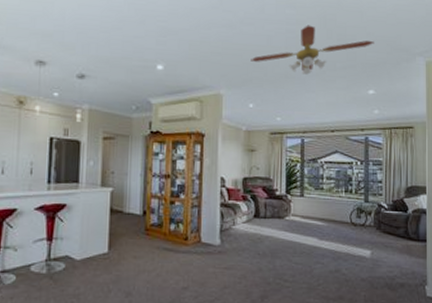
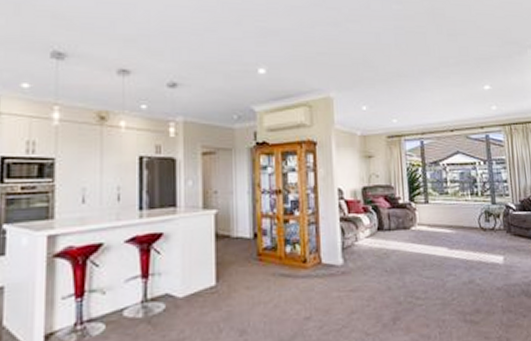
ceiling fan: present [250,25,374,75] -> none [360,20,485,72]

